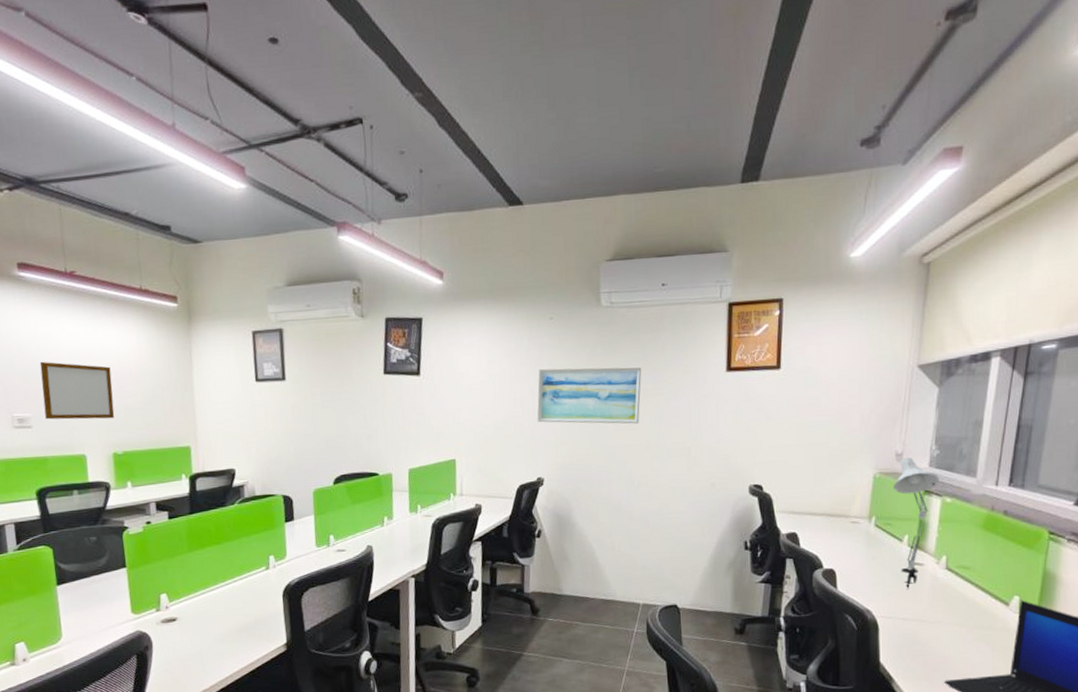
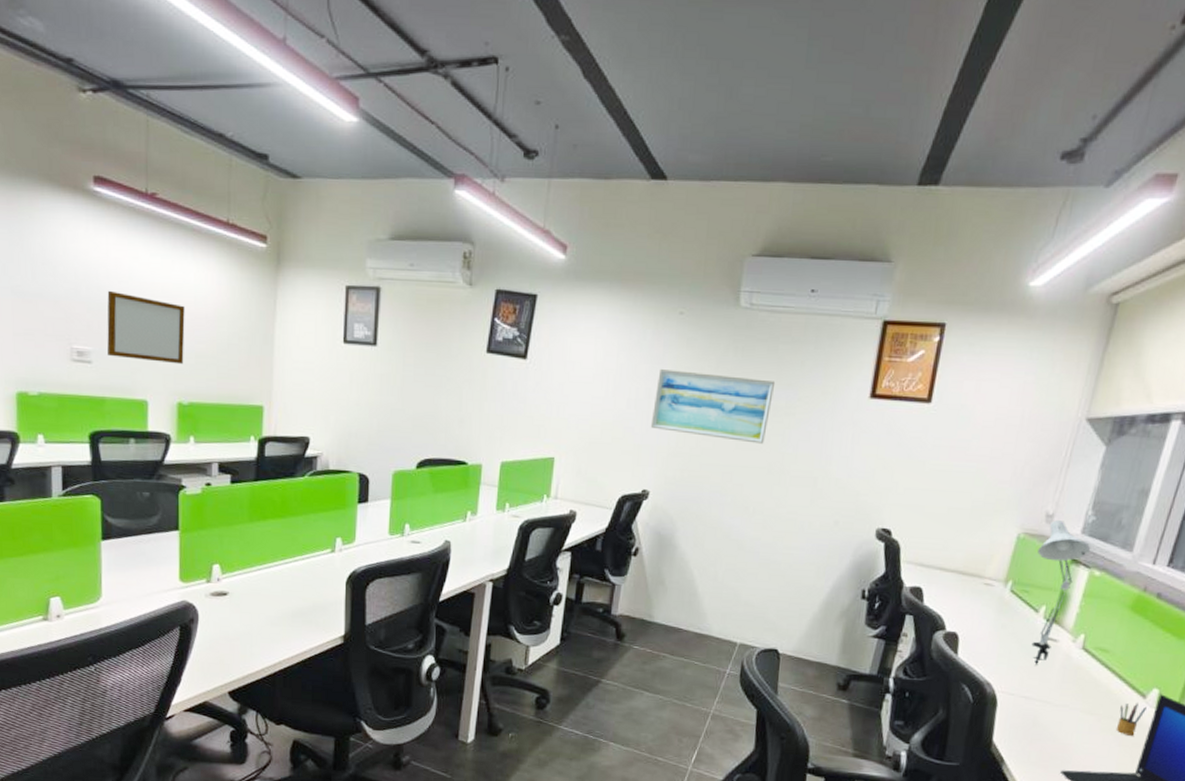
pencil box: none [987,610,1011,641] -> present [1116,702,1147,736]

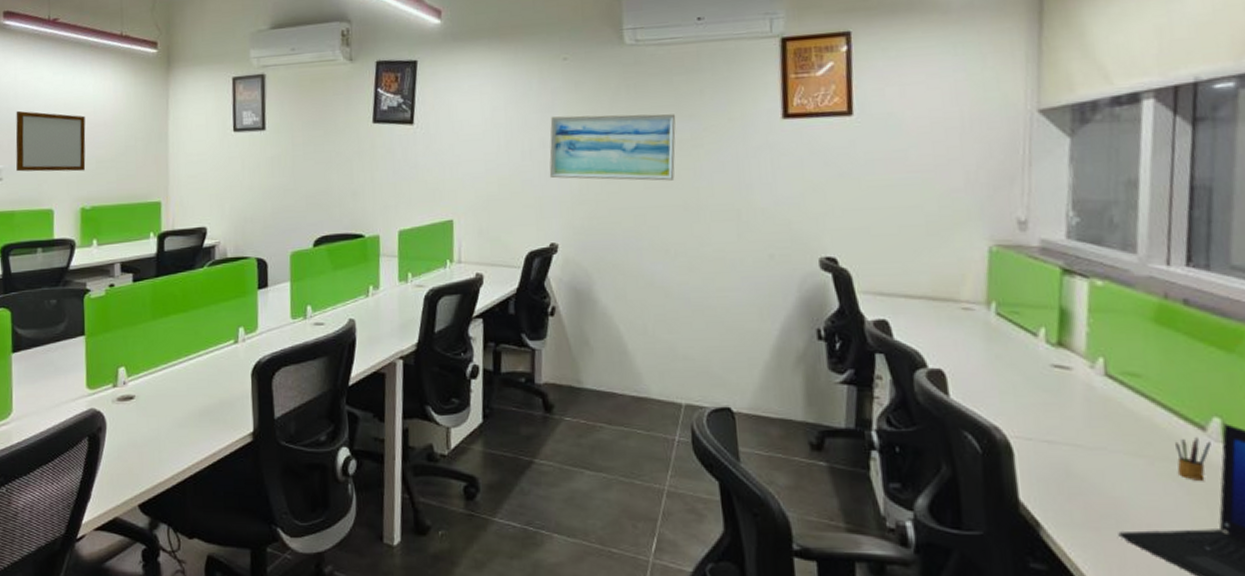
desk lamp: present [1031,520,1091,665] -> none [1018,226,1084,401]

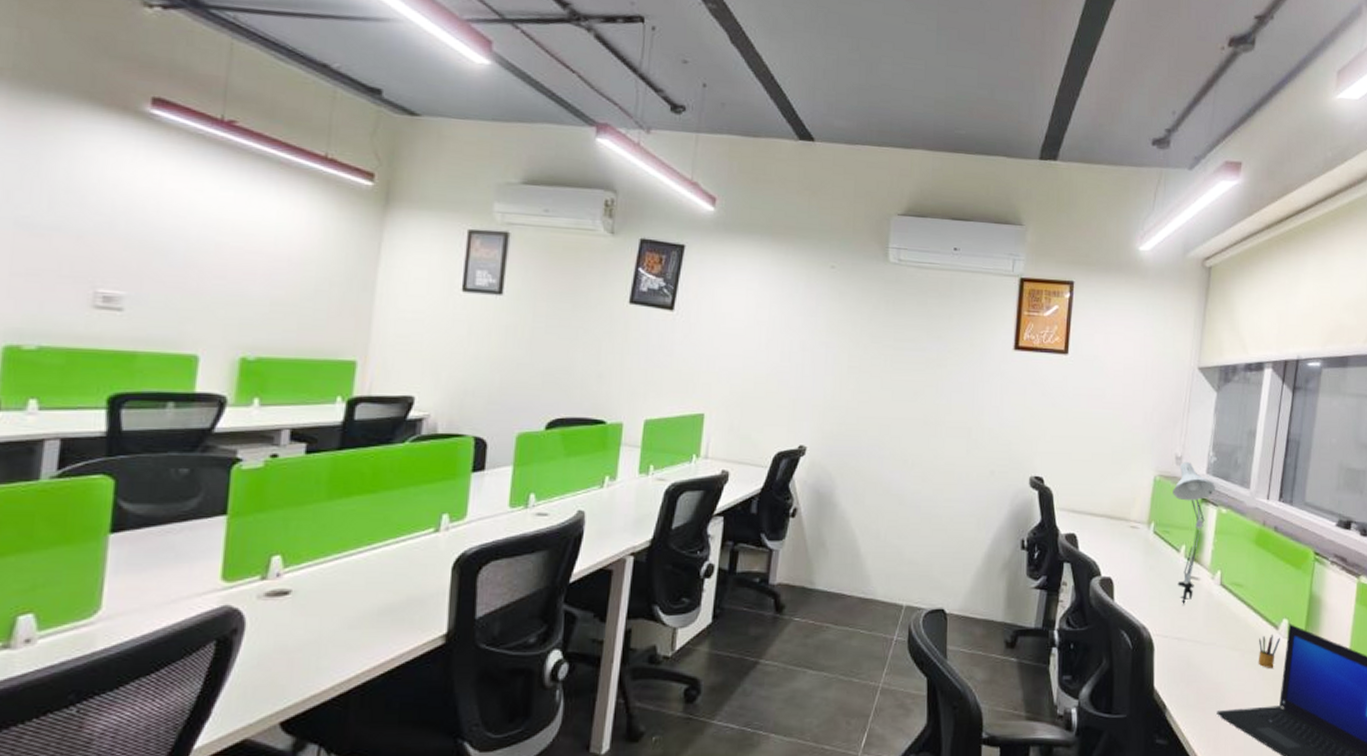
writing board: present [15,110,86,172] -> none [147,225,261,313]
wall art: present [549,114,676,181] -> none [805,322,926,395]
desk lamp: none [1018,226,1084,401] -> present [1173,462,1216,605]

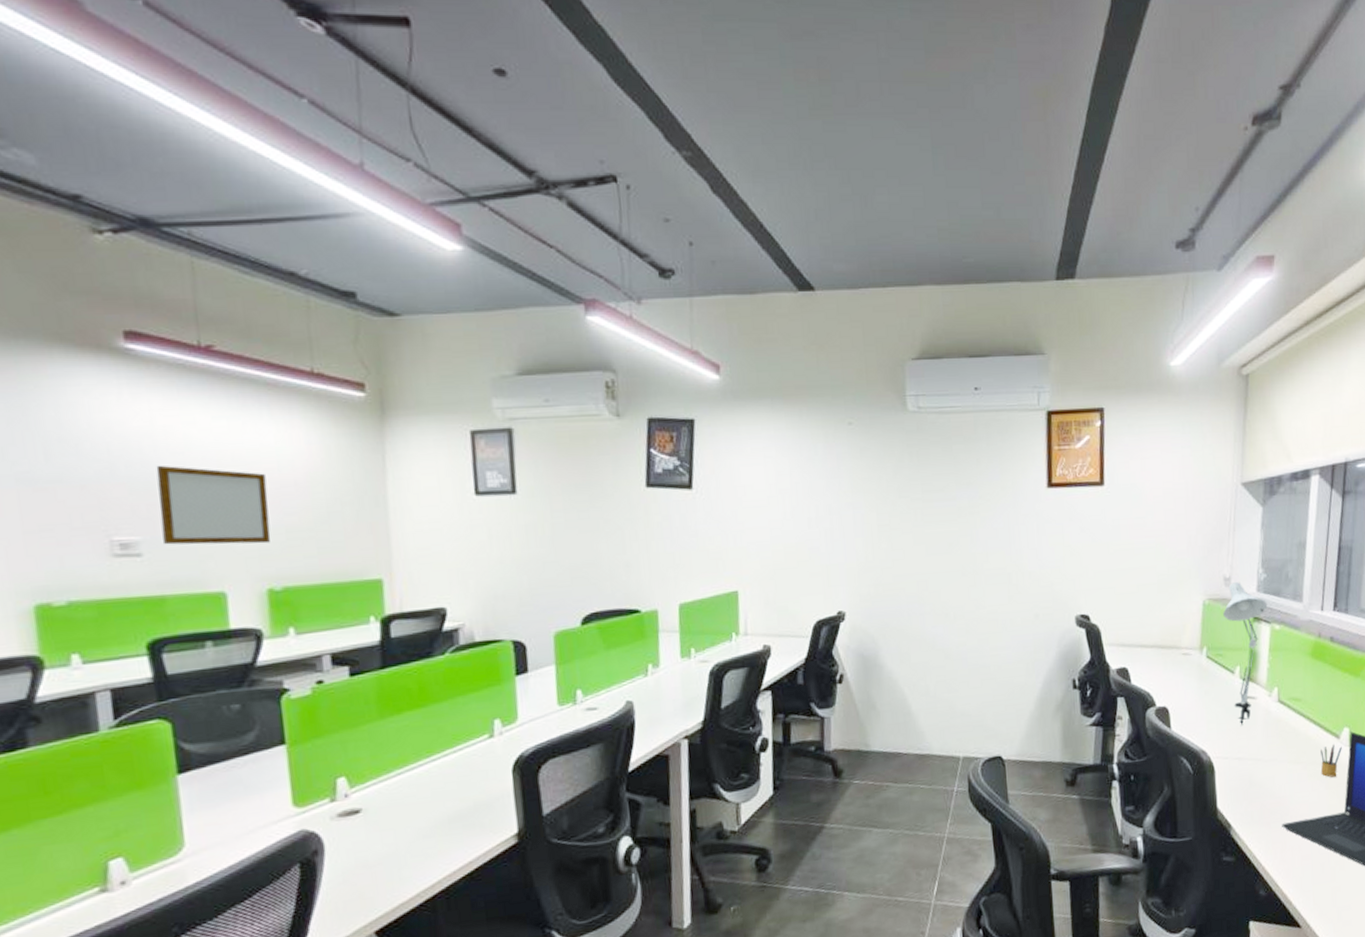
writing board: none [147,225,261,313] -> present [156,465,271,545]

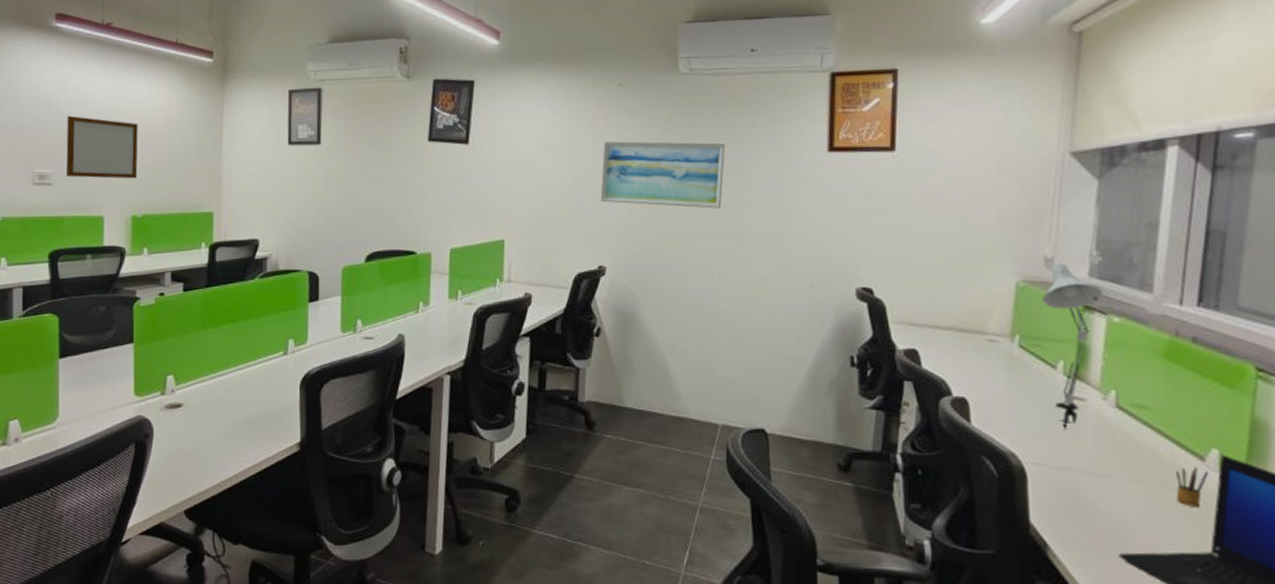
wall art: none [836,481,955,547] -> present [600,141,726,209]

